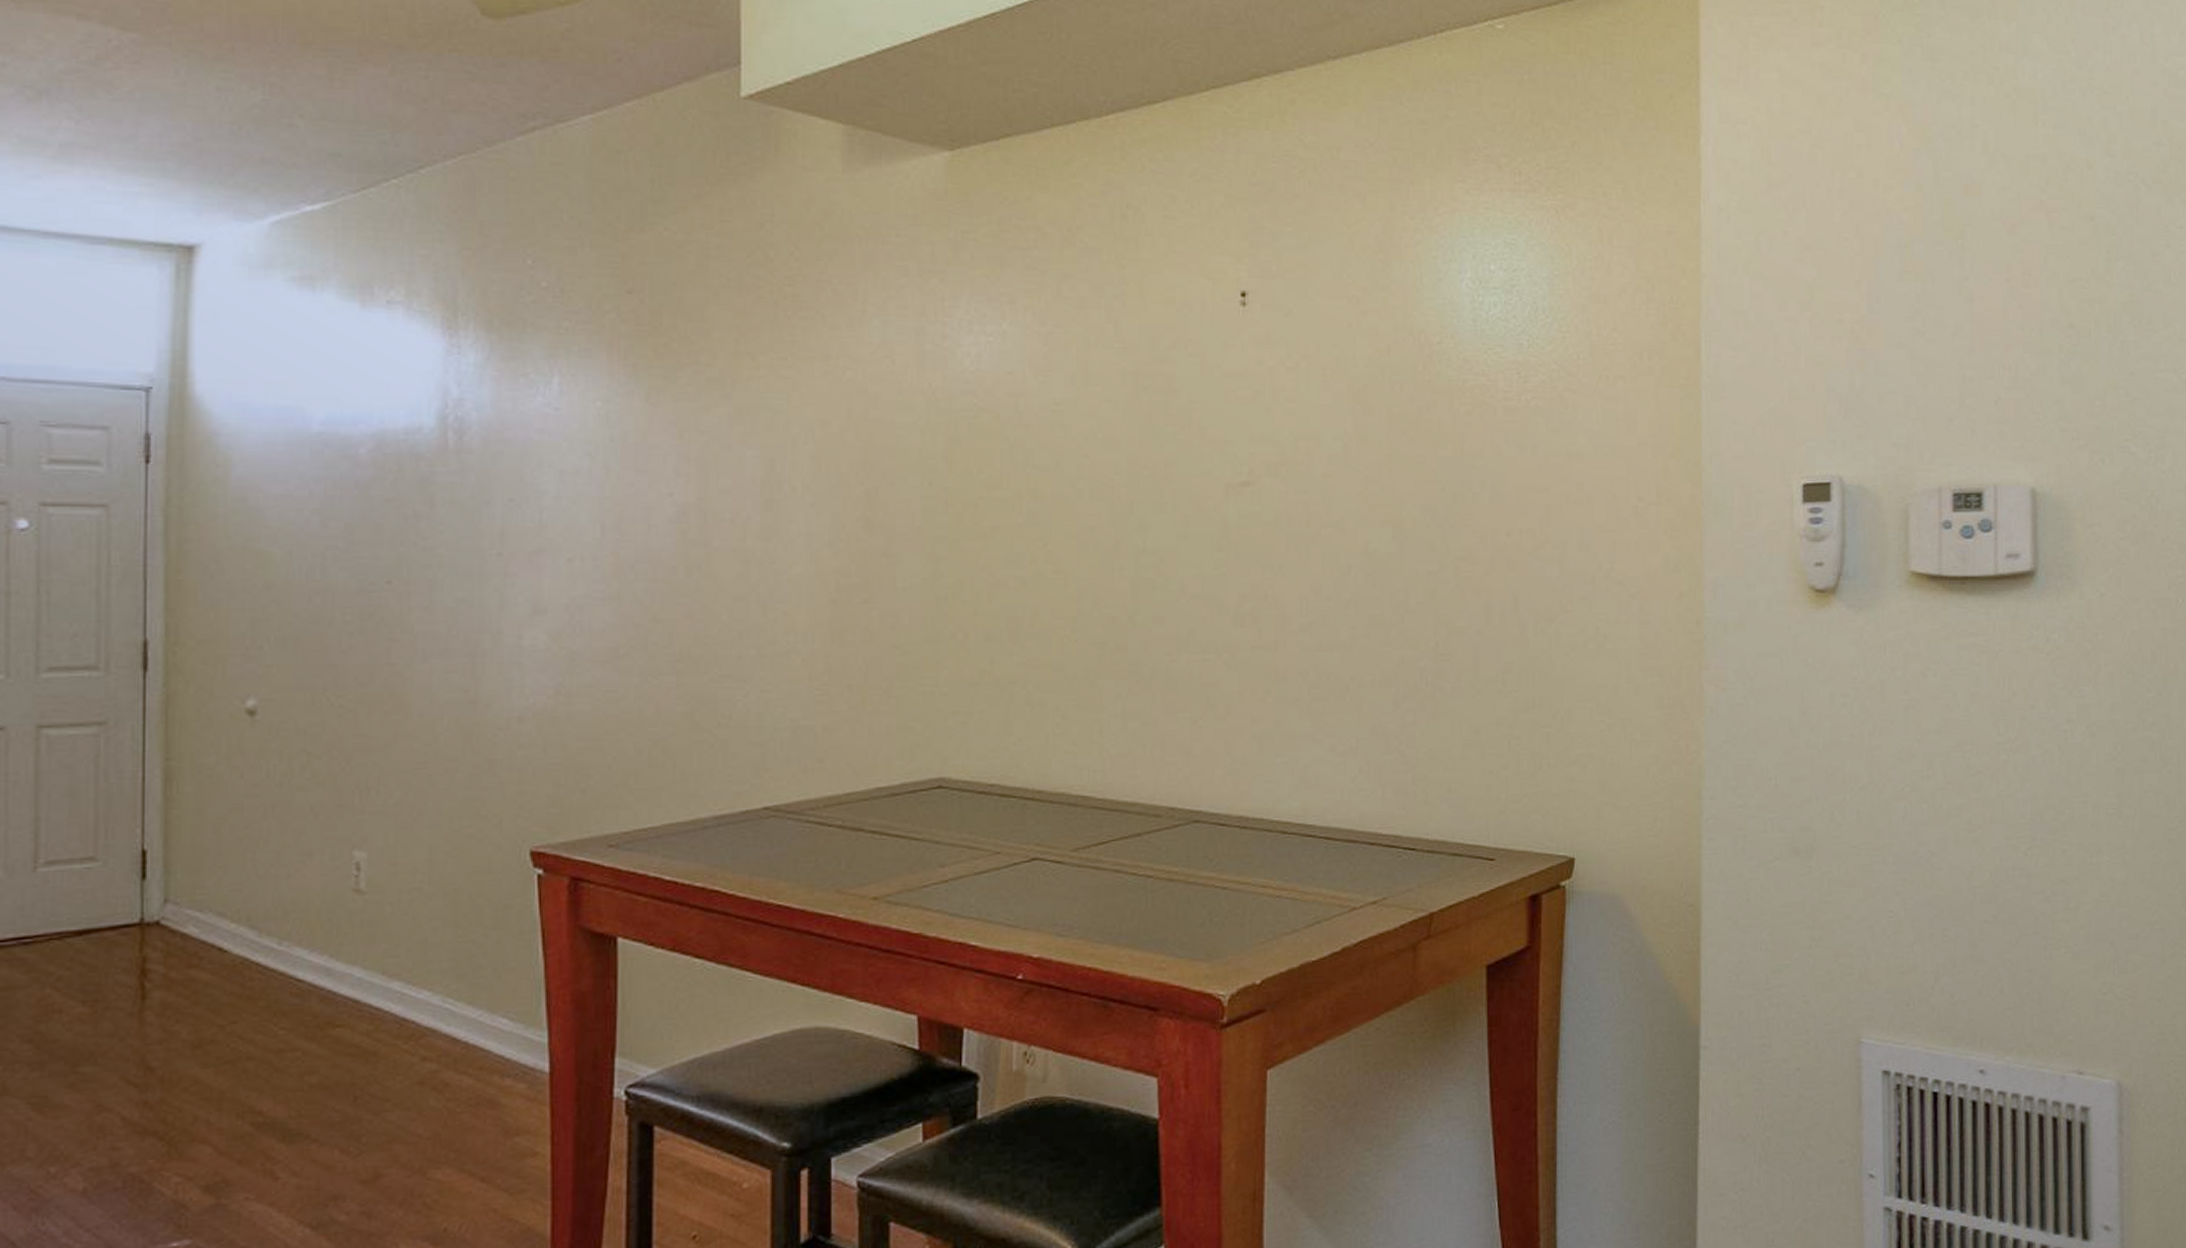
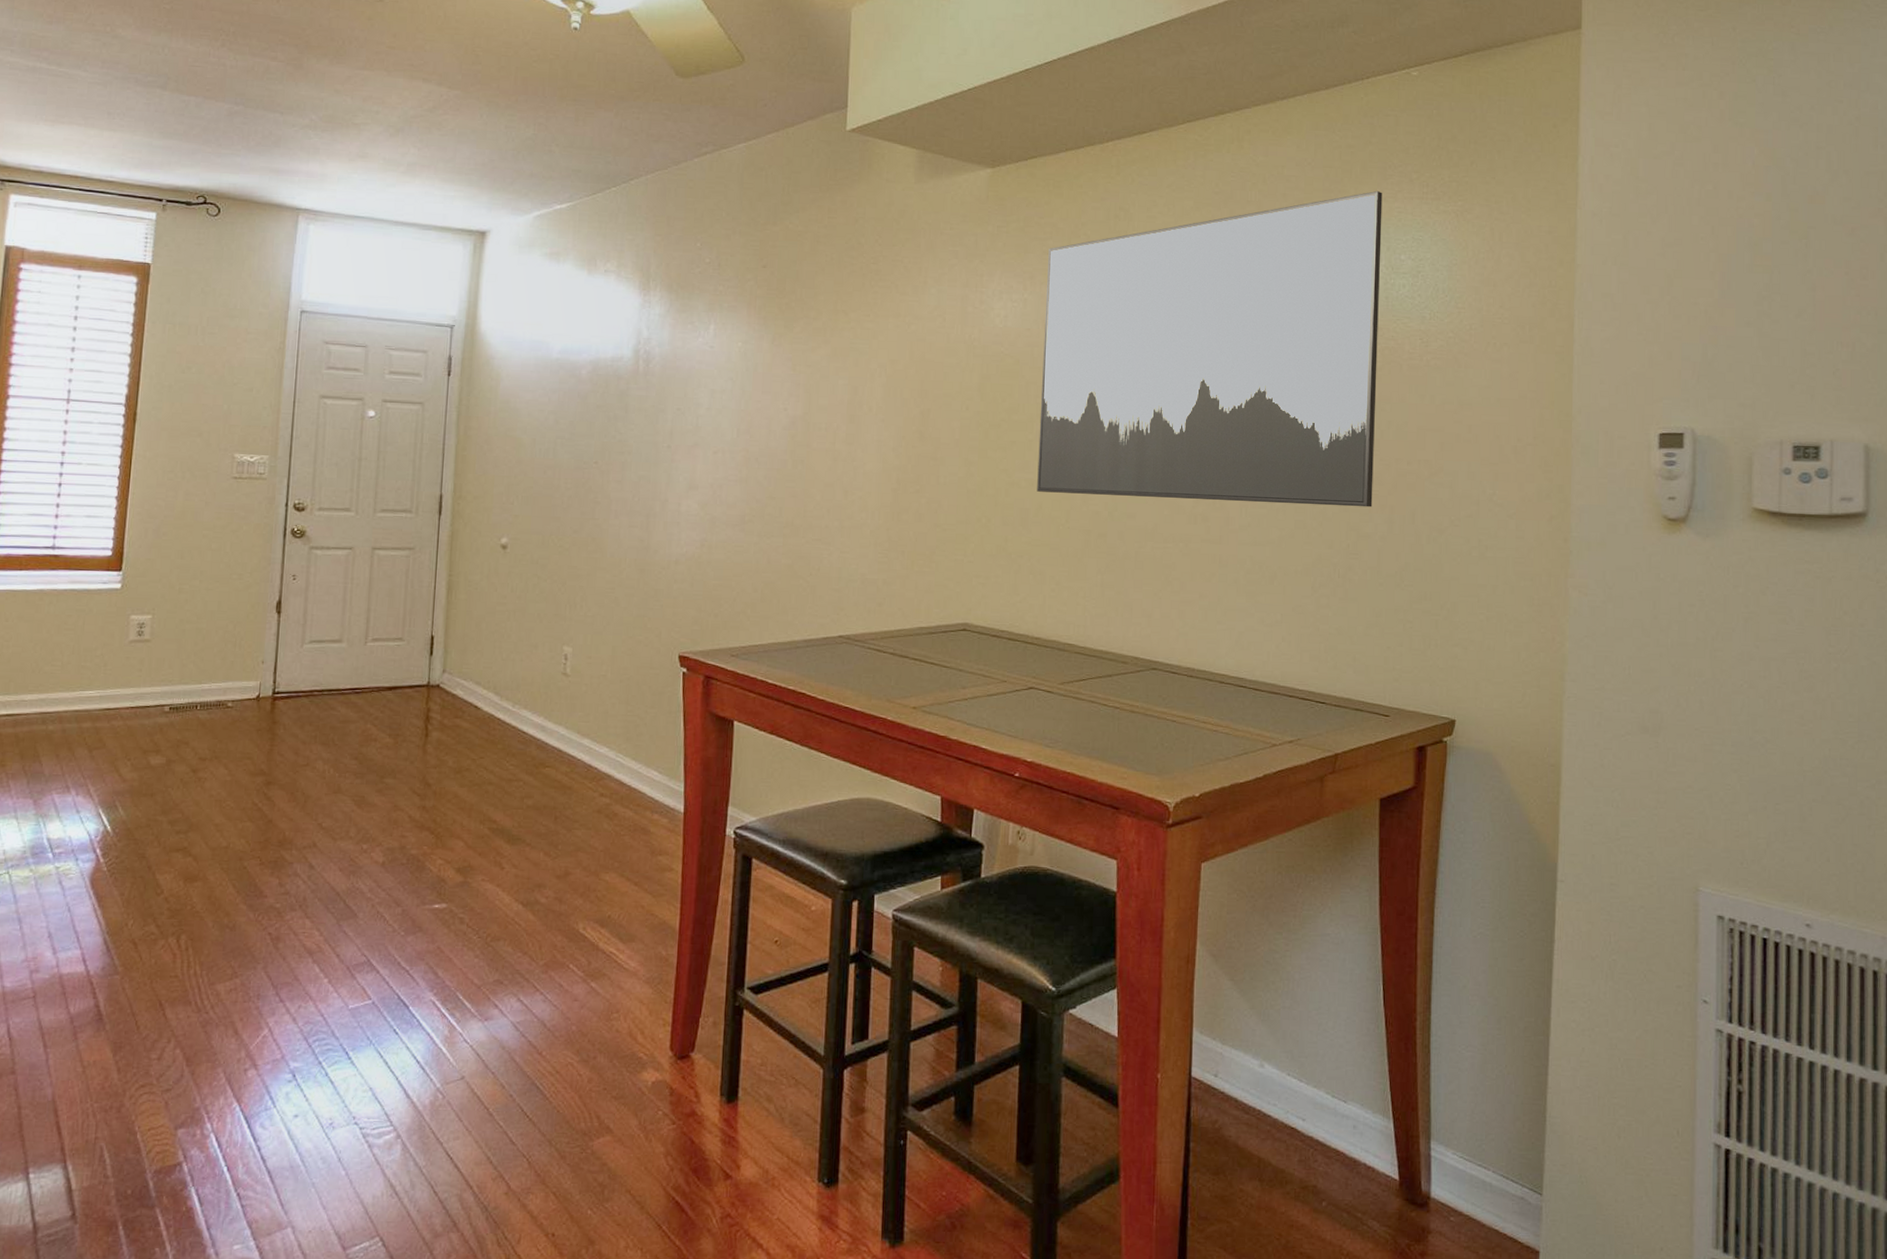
wall art: none [1030,180,1466,595] -> present [1037,190,1383,508]

